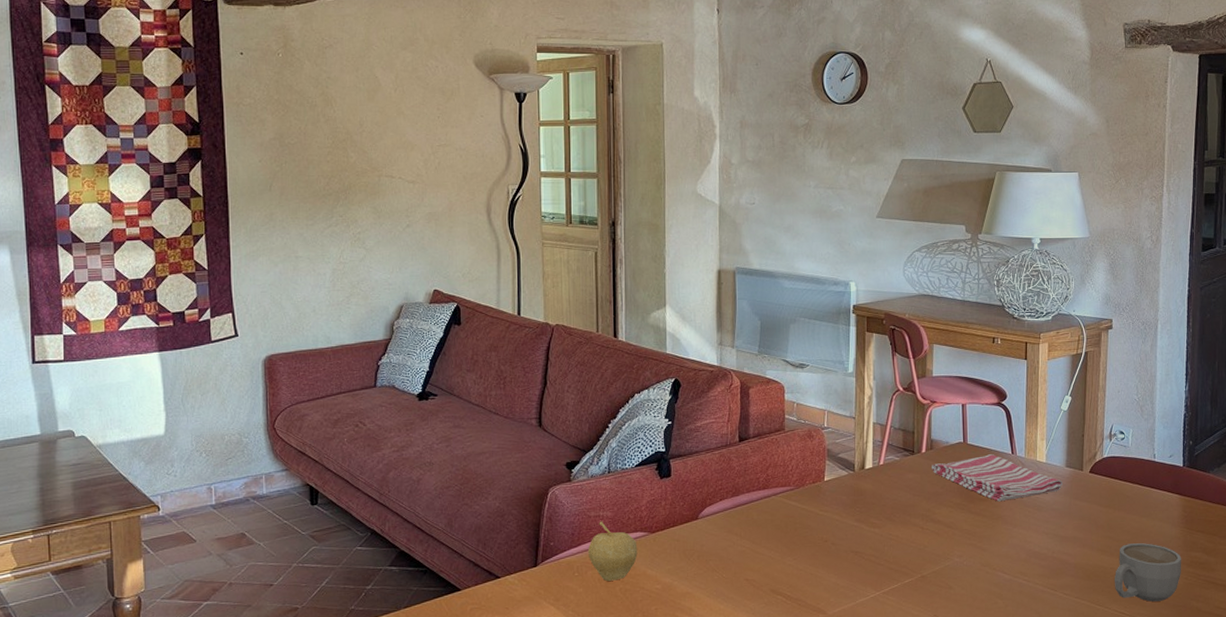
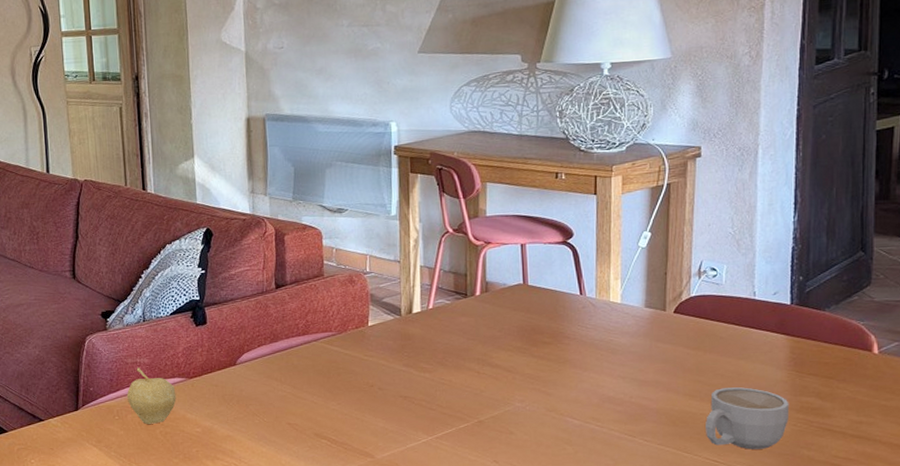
dish towel: present [932,454,1062,502] -> none [487,295,641,345]

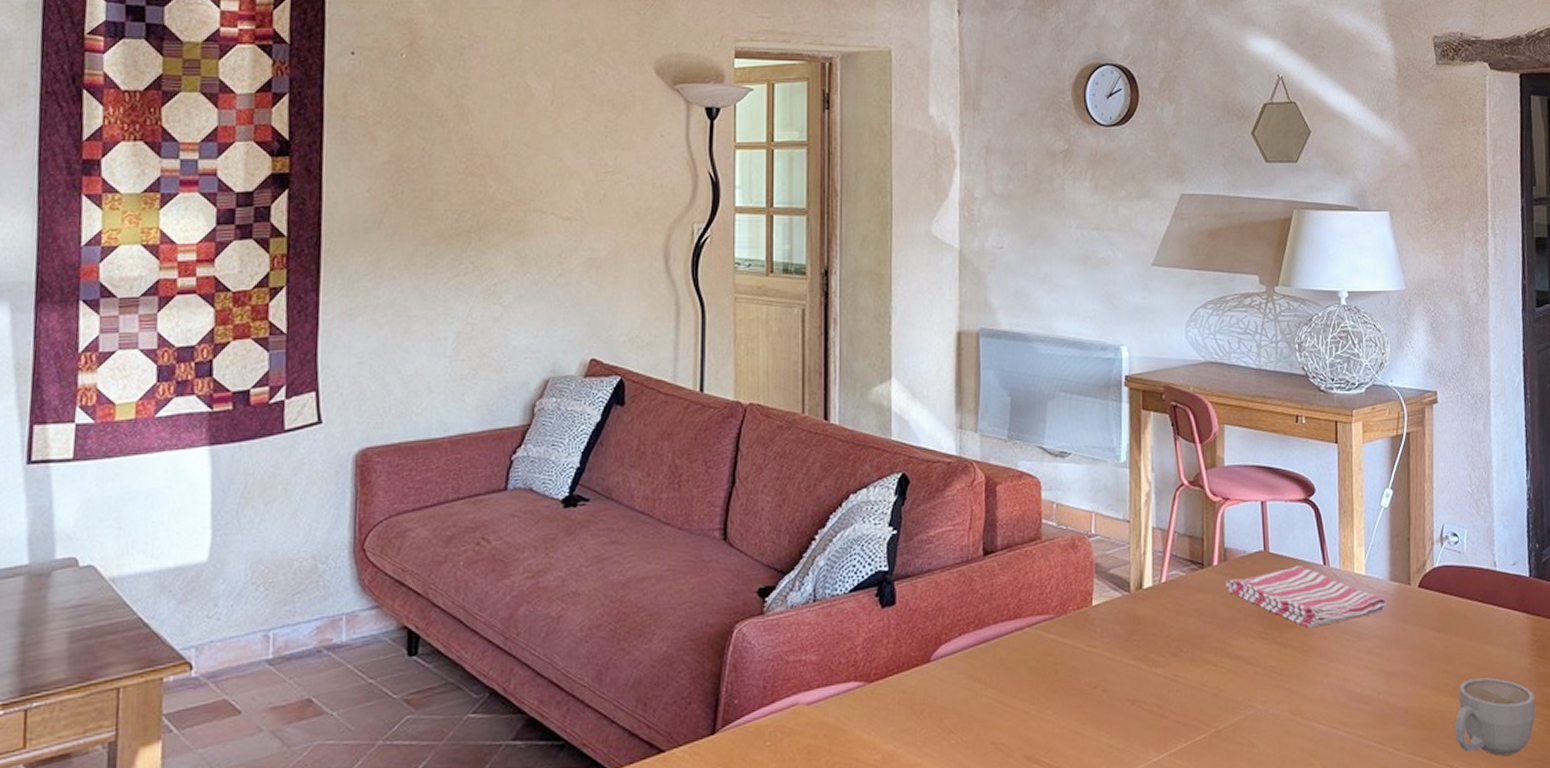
fruit: present [126,367,176,424] -> none [783,668,850,751]
dish towel: none [487,295,641,345] -> present [1226,566,1387,629]

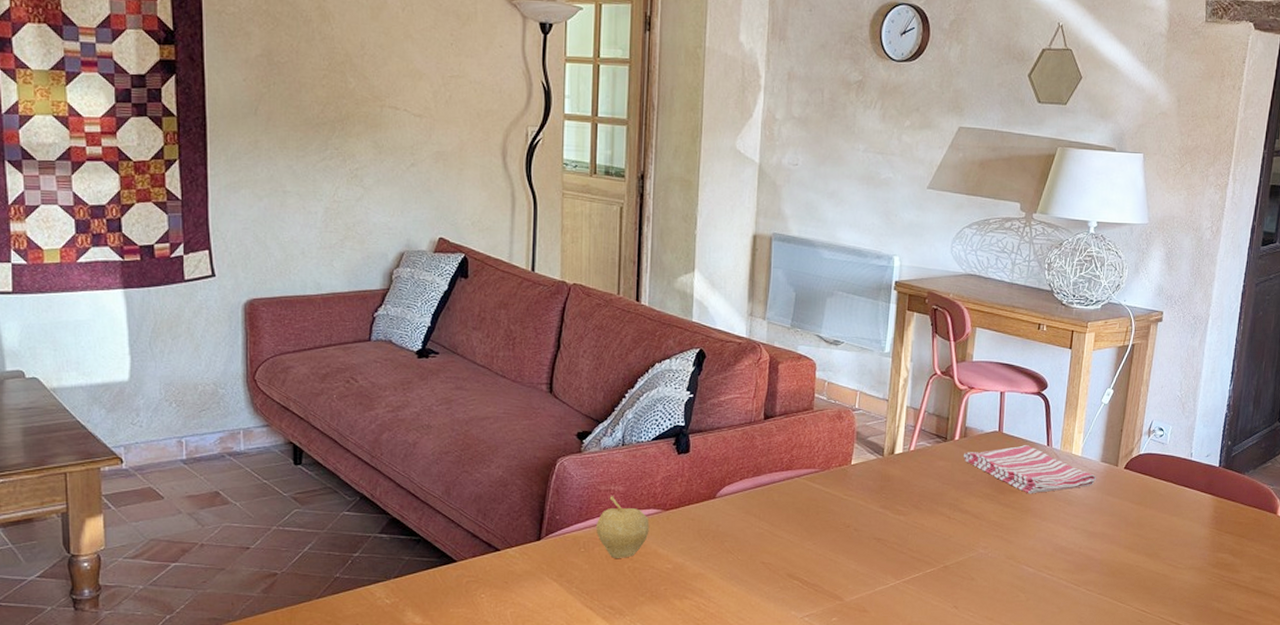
fruit: none [783,668,850,751] -> present [595,496,650,558]
mug: present [1455,678,1536,756] -> none [1138,542,1208,601]

